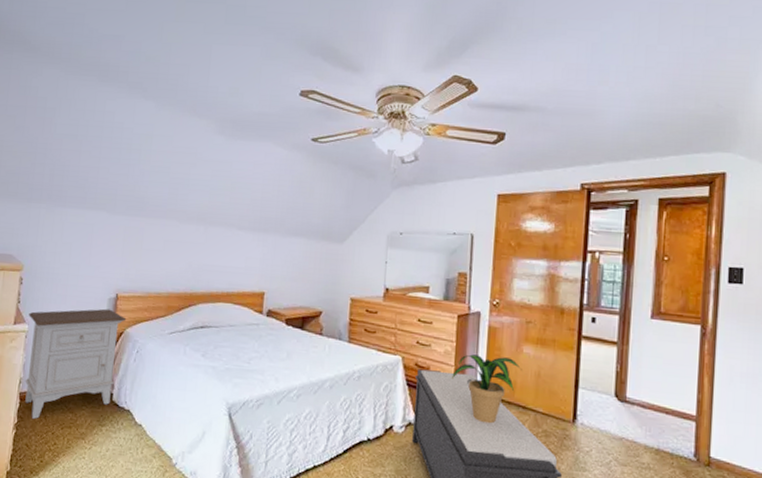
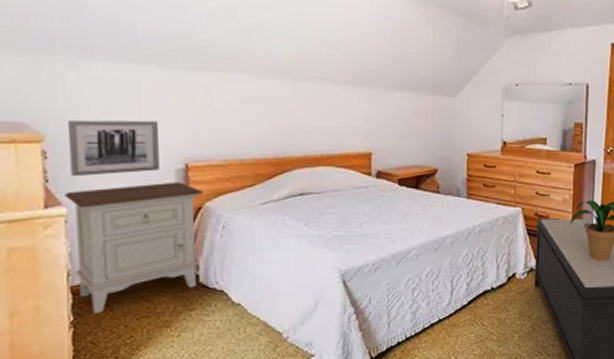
wall art: none [35,254,102,300] -> present [67,119,160,177]

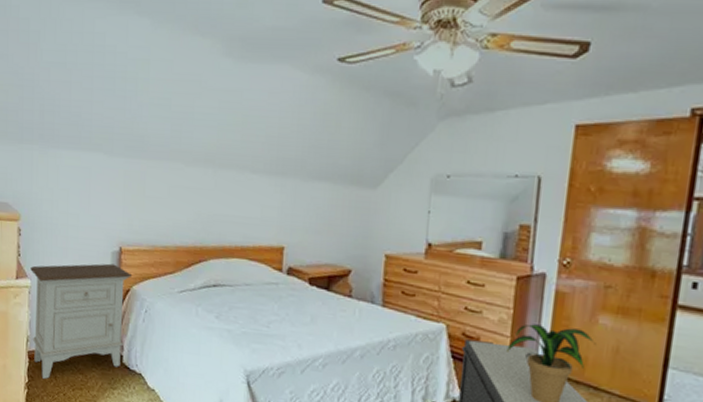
wall art: present [67,119,160,177] -> none [36,202,102,253]

